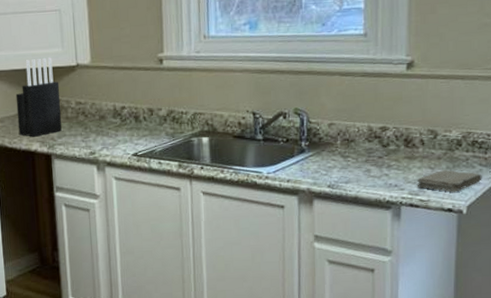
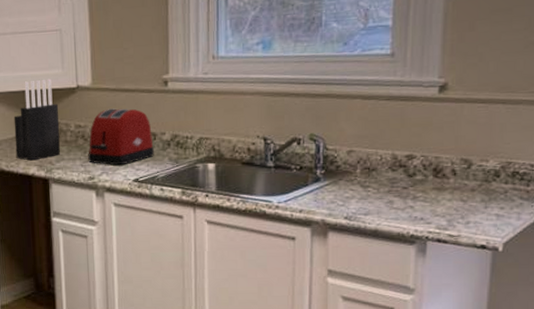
toaster: none [88,85,152,141] -> present [88,108,154,166]
washcloth: present [416,170,482,192] -> none [445,203,523,228]

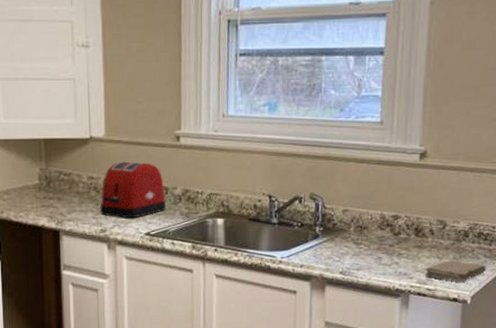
knife block: present [13,78,60,161] -> none [23,128,72,211]
washcloth: none [445,203,523,228] -> present [425,260,486,282]

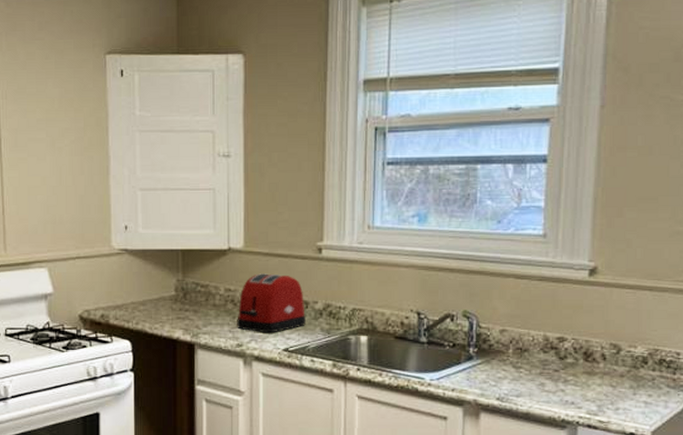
washcloth: present [425,260,486,282] -> none [596,389,670,415]

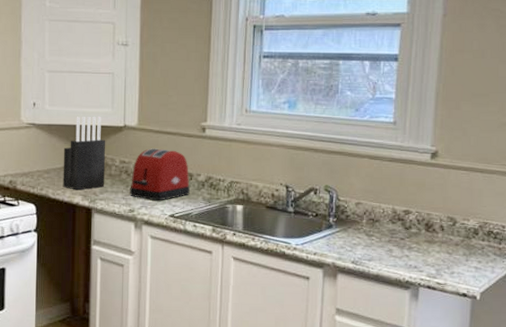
knife block: none [160,238,209,324] -> present [62,116,106,190]

